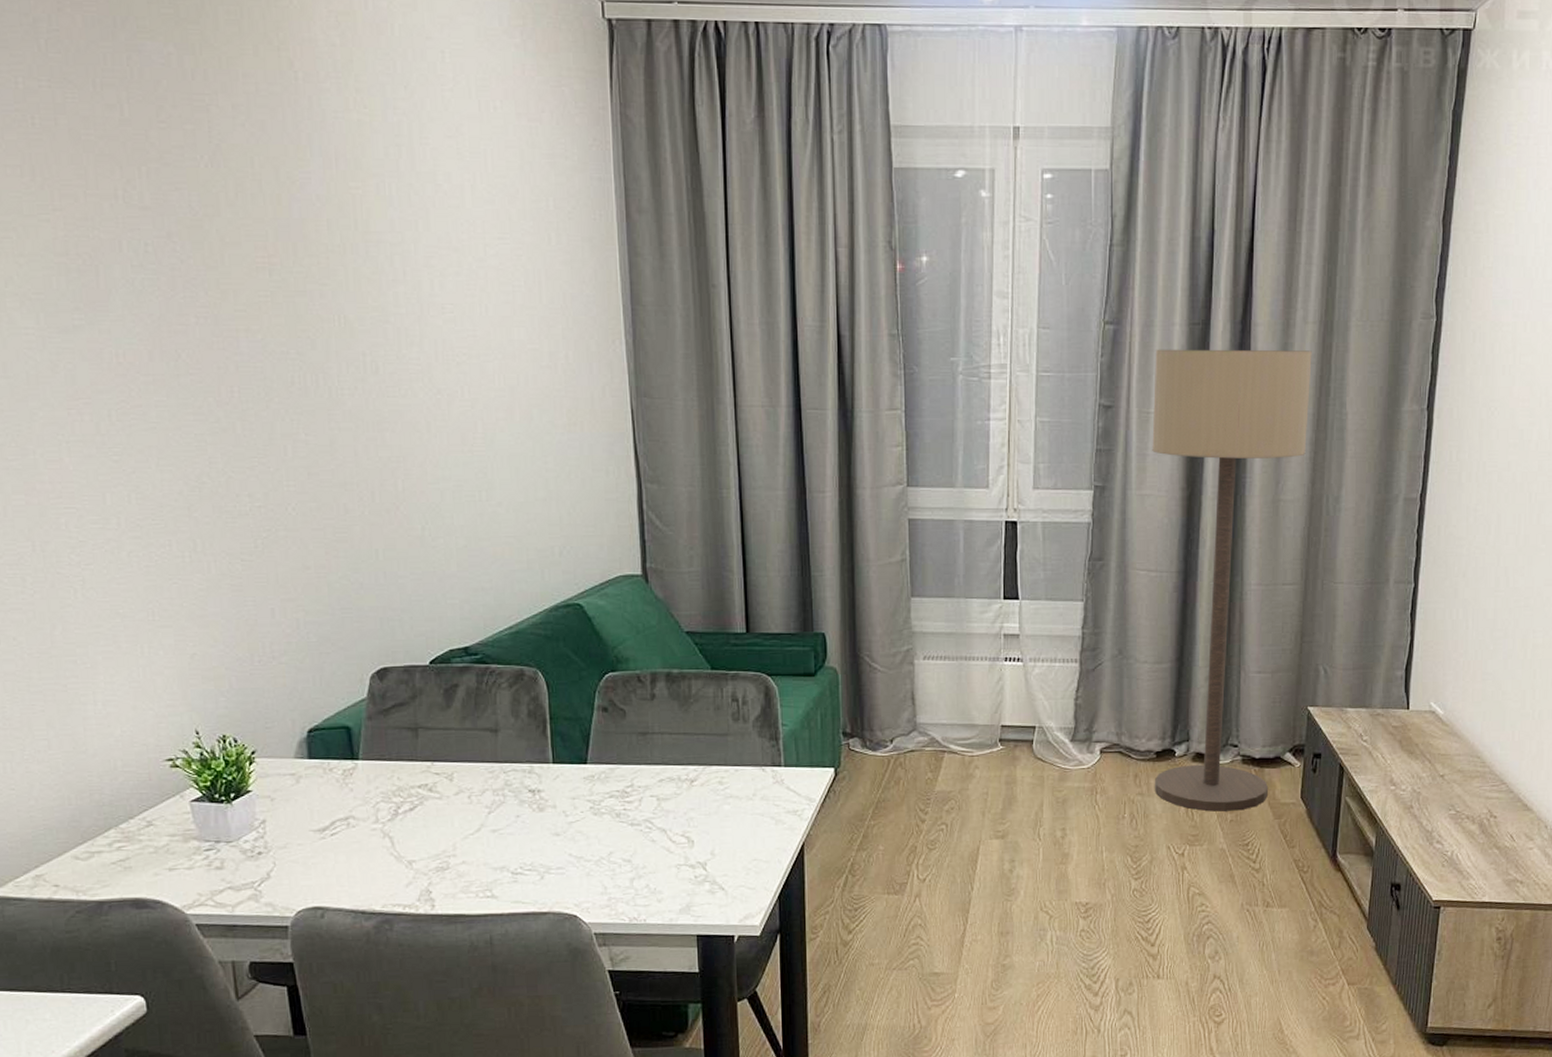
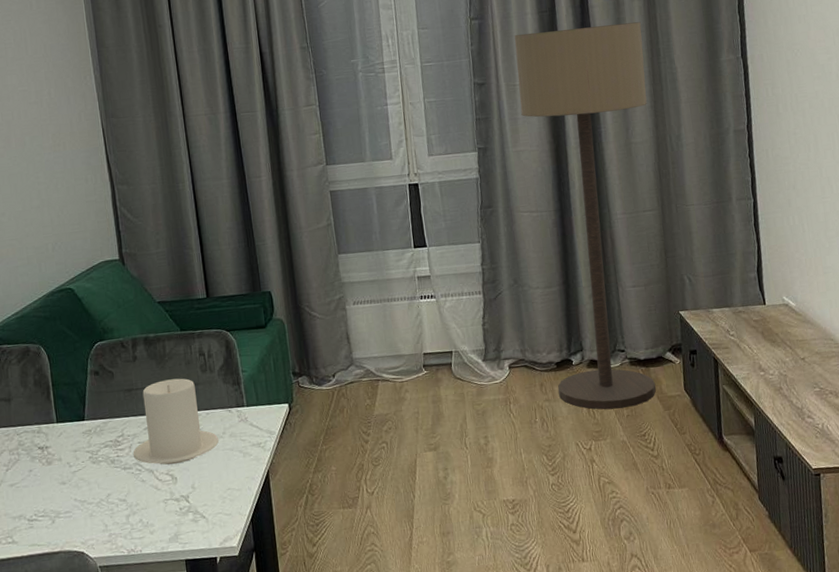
candle: none [643,725,747,826] -> present [133,378,219,465]

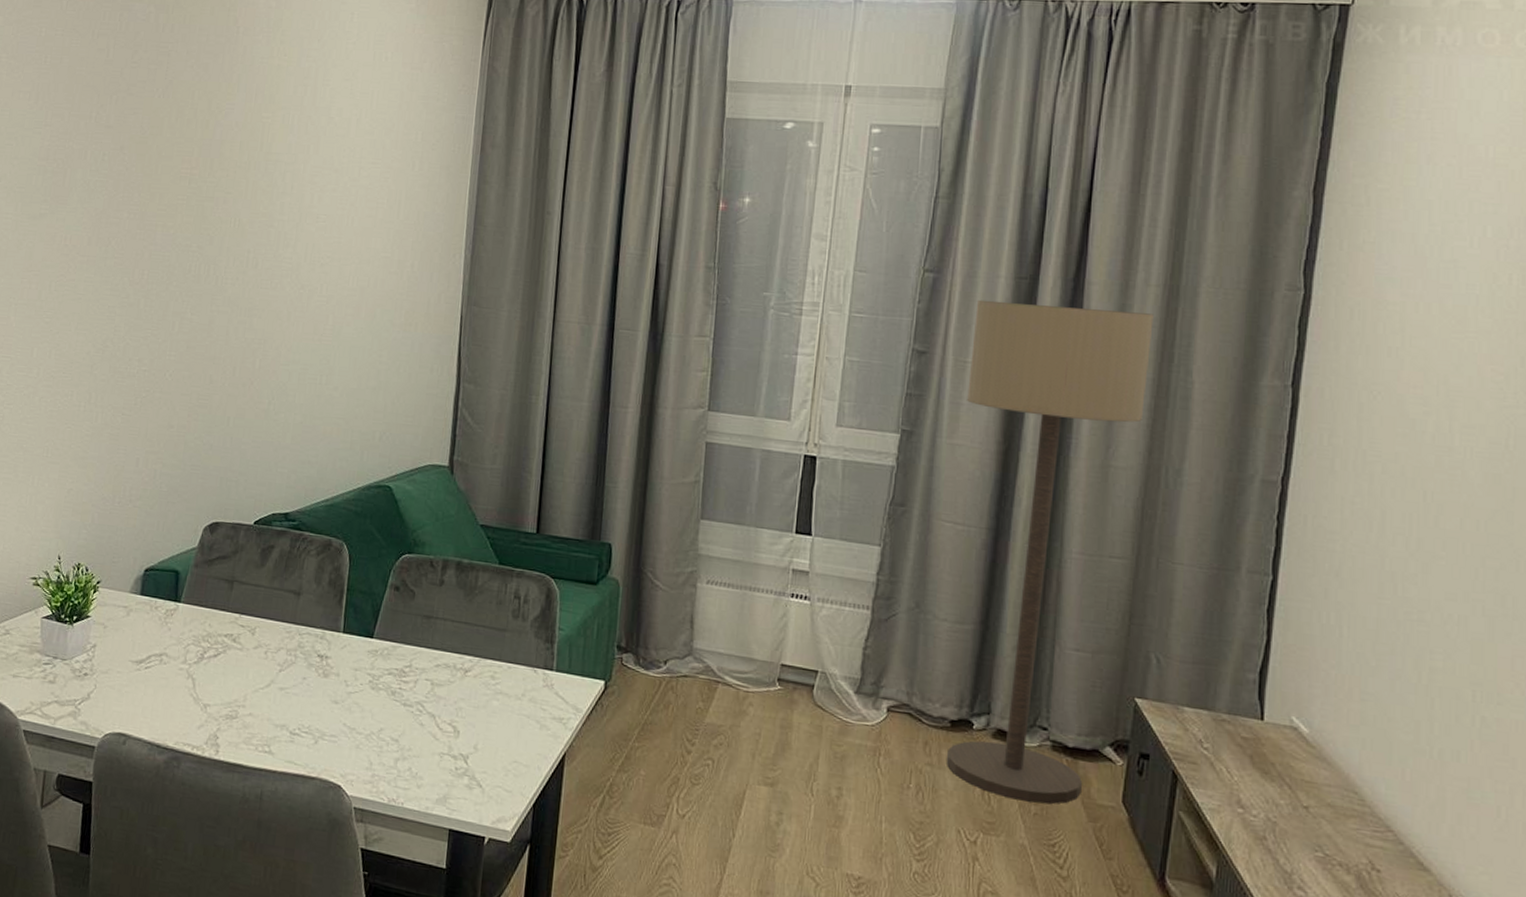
candle: present [133,378,219,465] -> none [416,615,516,717]

